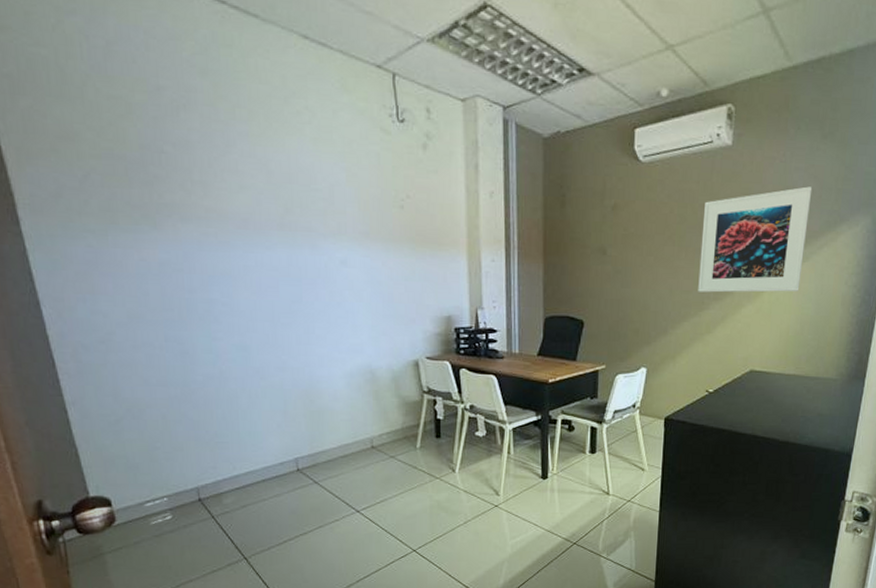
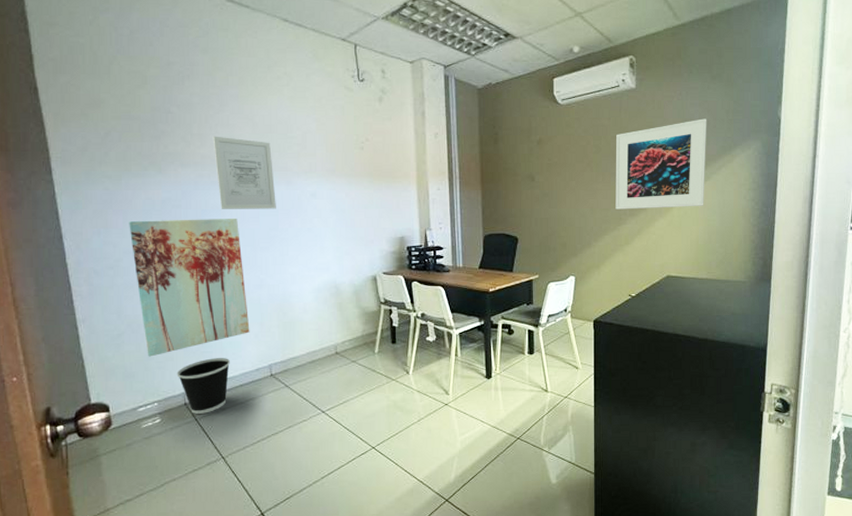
wall art: none [120,286,272,446] -> present [129,217,250,357]
wastebasket: none [188,449,250,511] -> present [176,358,230,414]
wall art: none [218,184,299,278] -> present [212,136,276,209]

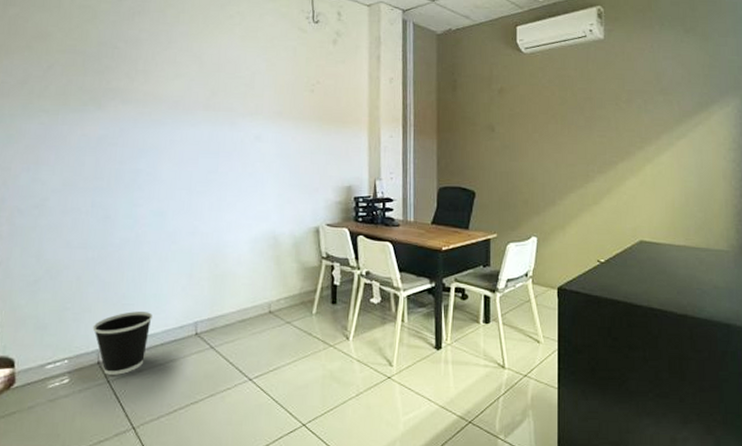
wall art: present [129,217,250,357] -> none [60,157,178,307]
wall art: present [212,136,276,209] -> none [157,73,218,151]
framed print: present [615,118,707,210] -> none [582,72,682,166]

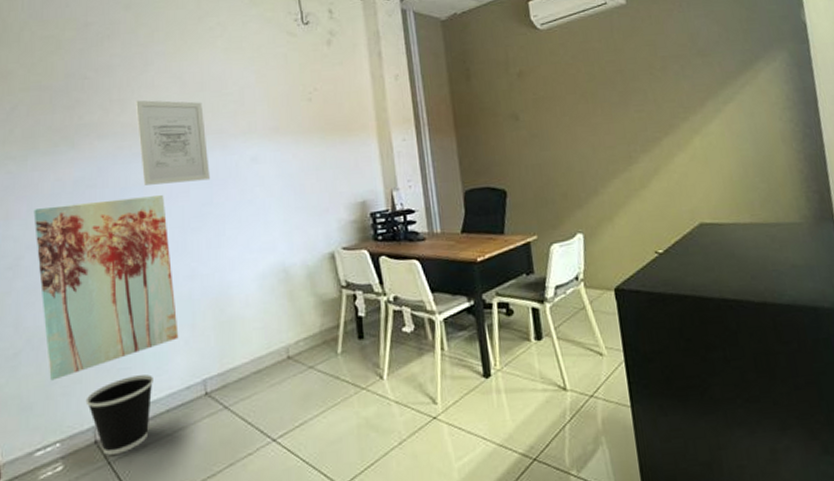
wall art: none [60,157,178,307] -> present [33,194,179,381]
wall art: none [157,73,218,151] -> present [135,100,210,186]

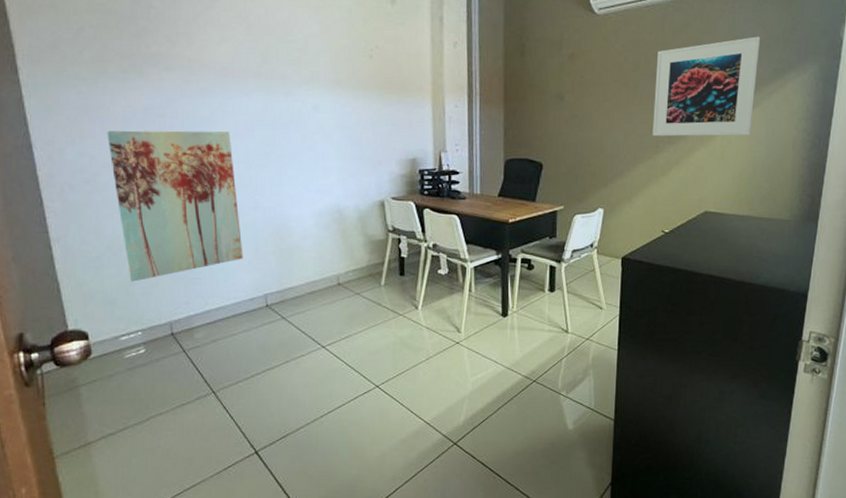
wastebasket: present [85,374,153,455] -> none [162,285,221,345]
wall art: present [135,100,210,186] -> none [201,36,273,123]
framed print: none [611,30,732,146] -> present [652,36,761,137]

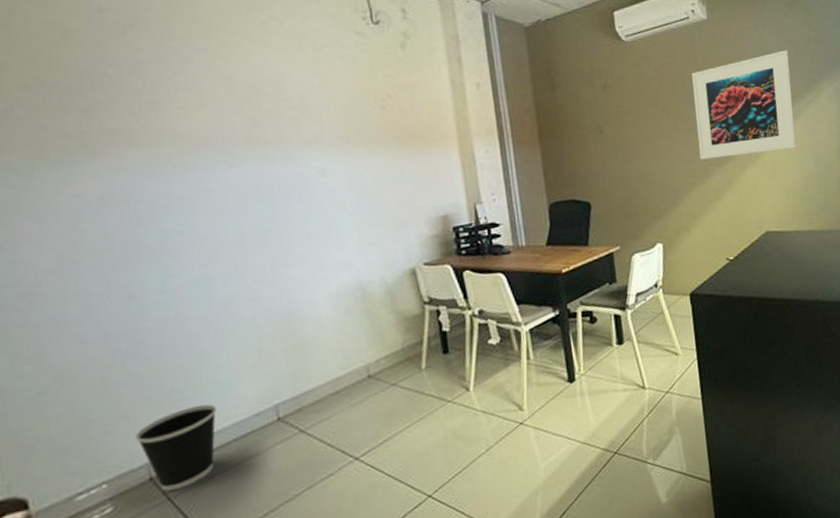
wall art: present [107,130,243,282] -> none [48,210,244,419]
wastebasket: none [162,285,221,345] -> present [135,404,216,491]

